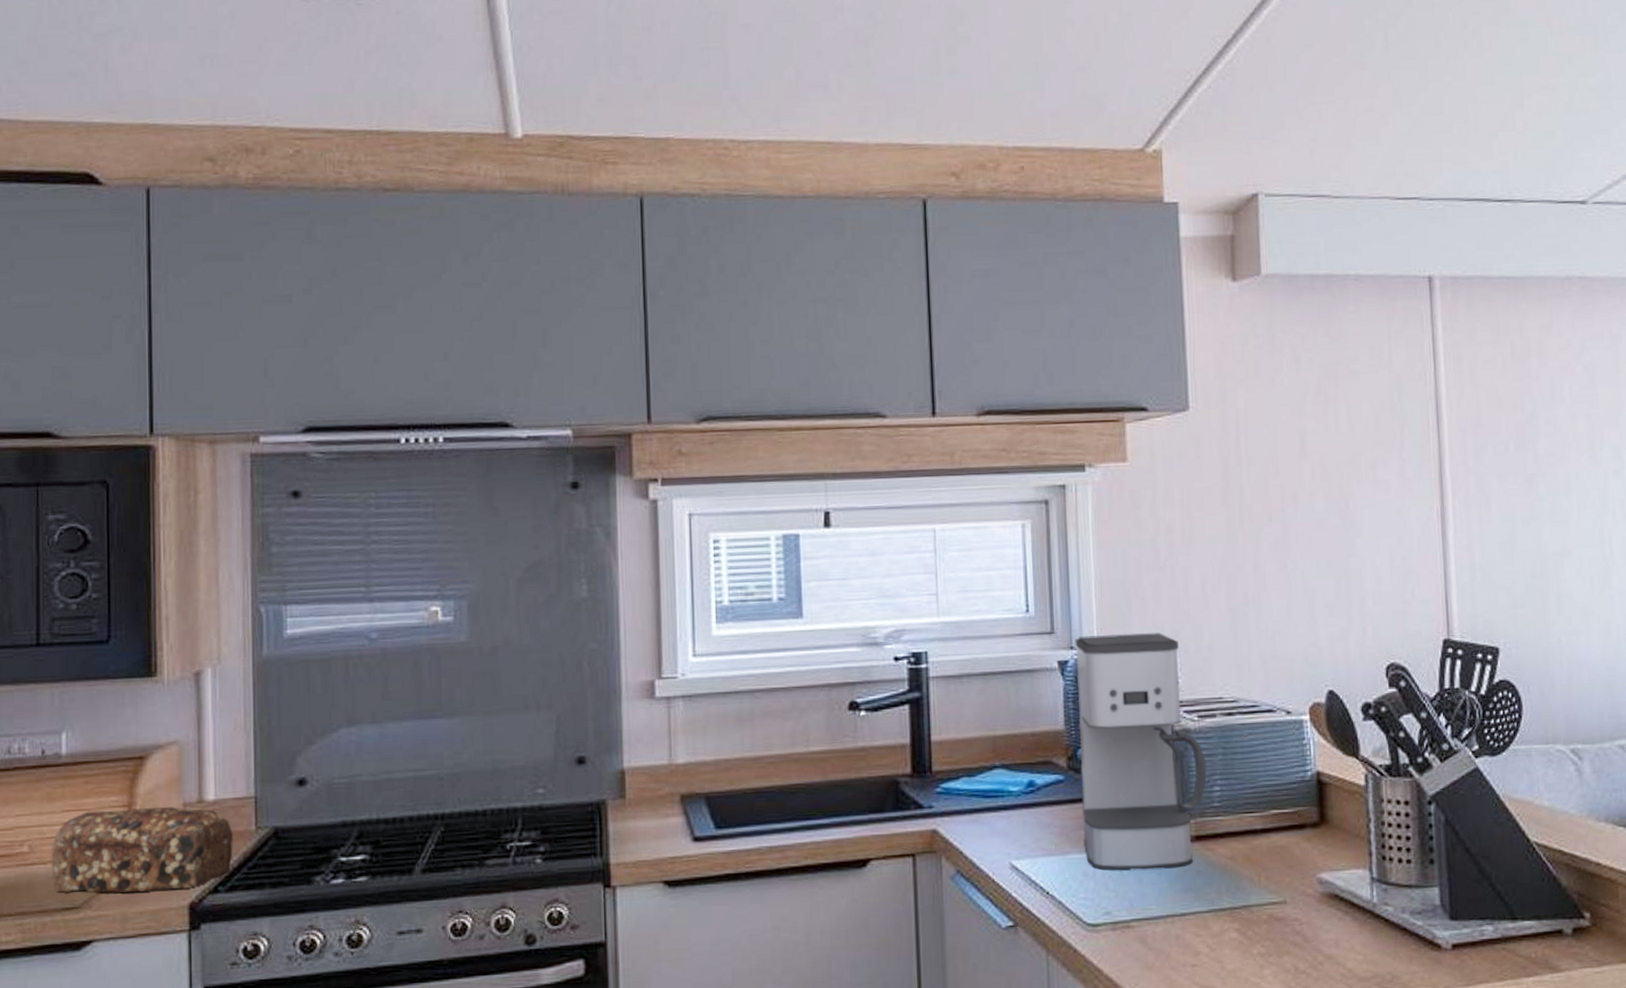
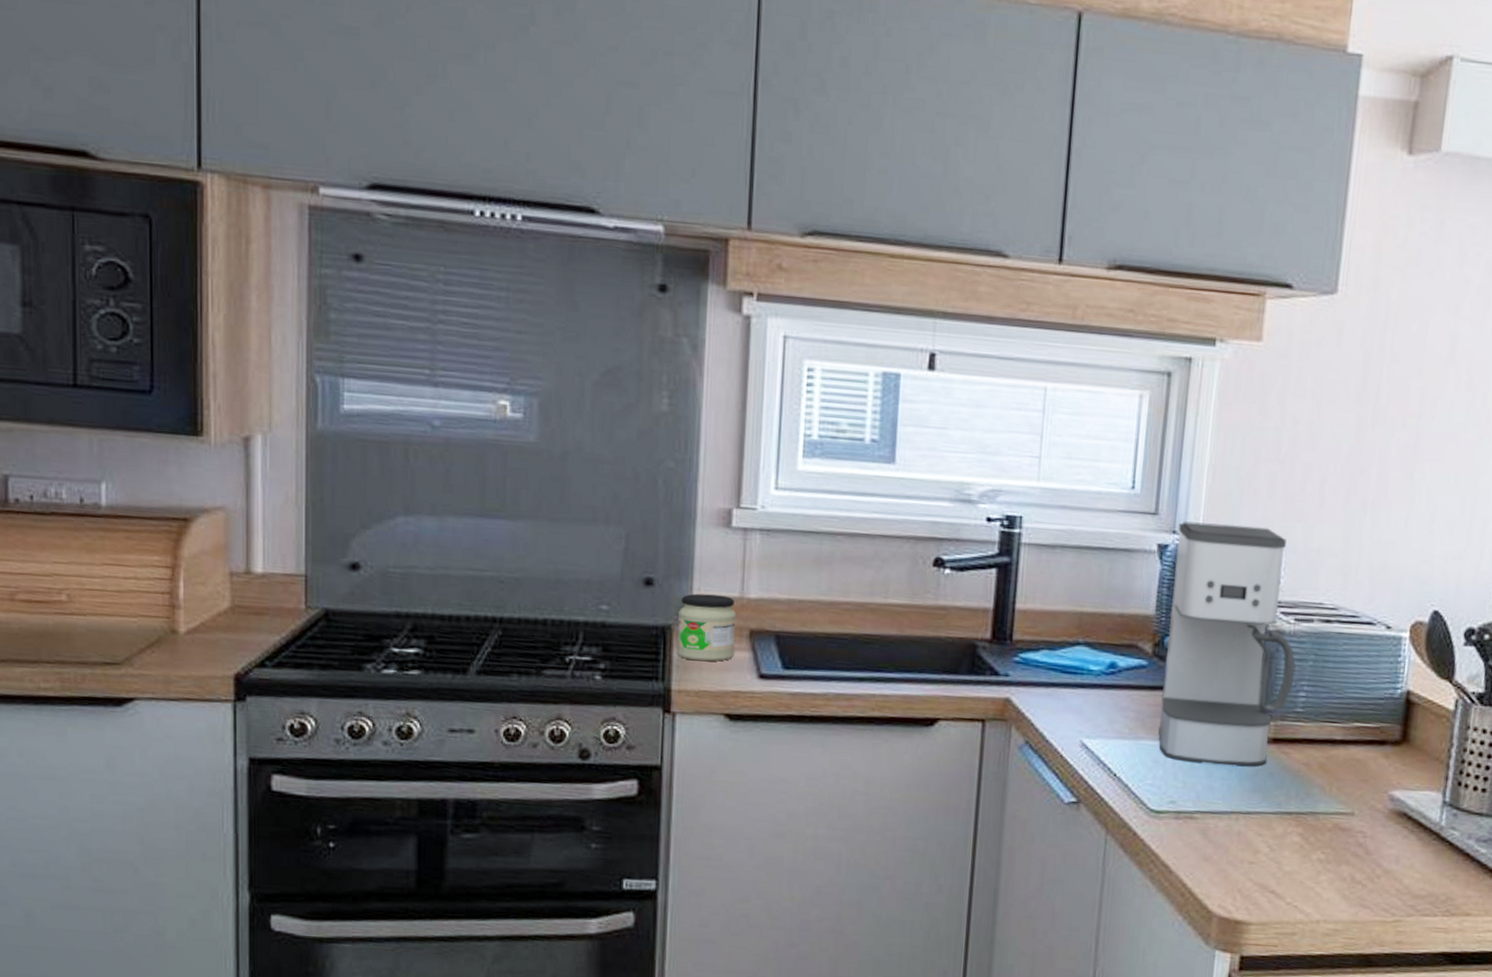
bread loaf: present [51,807,234,895] -> none [90,567,283,659]
jar: none [611,764,668,832] -> present [677,593,736,662]

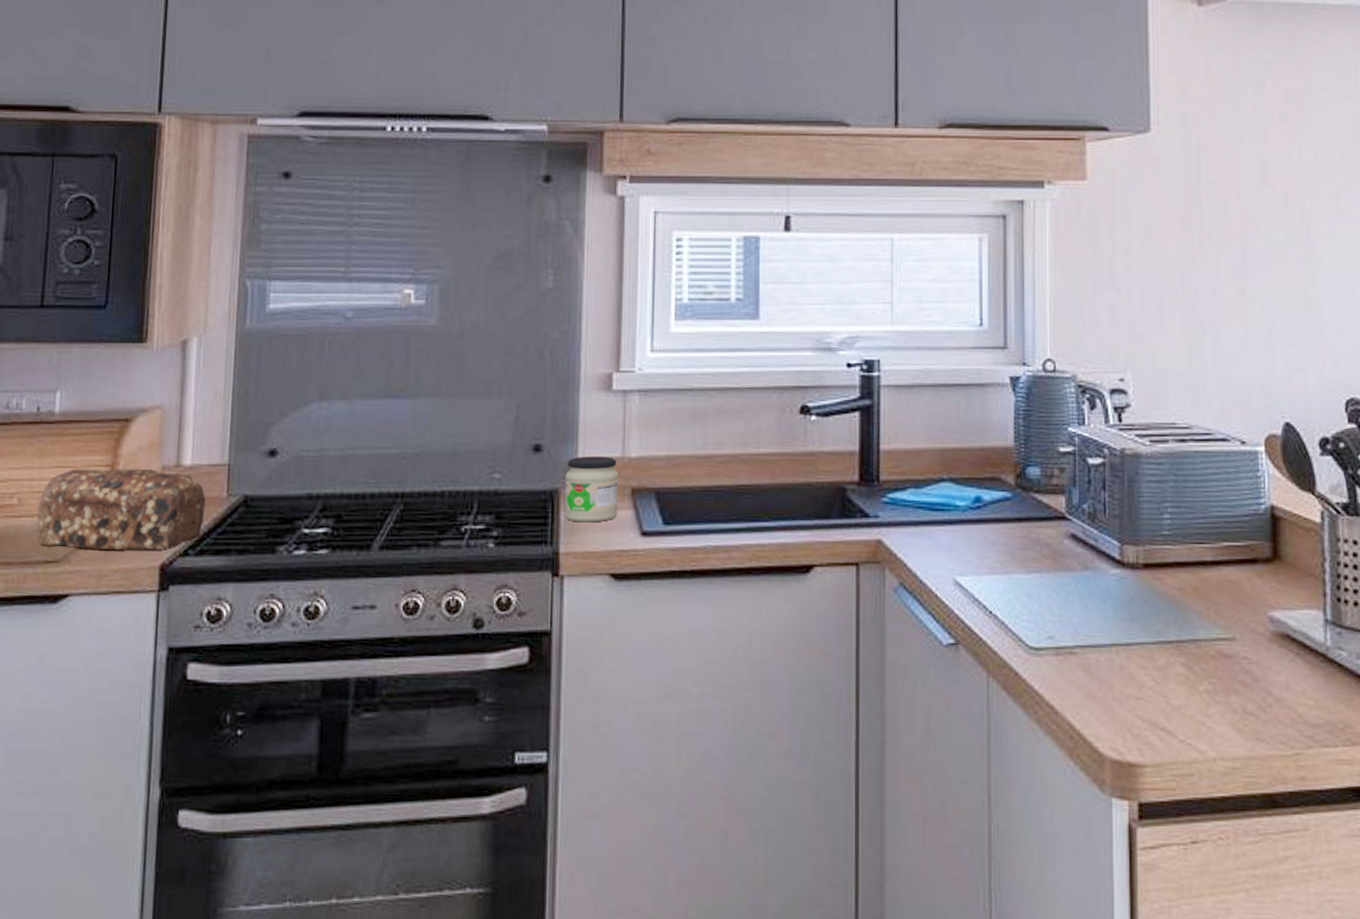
bread loaf: none [90,567,283,659] -> present [36,468,206,550]
coffee maker: present [1158,521,1296,767] -> none [1027,353,1157,595]

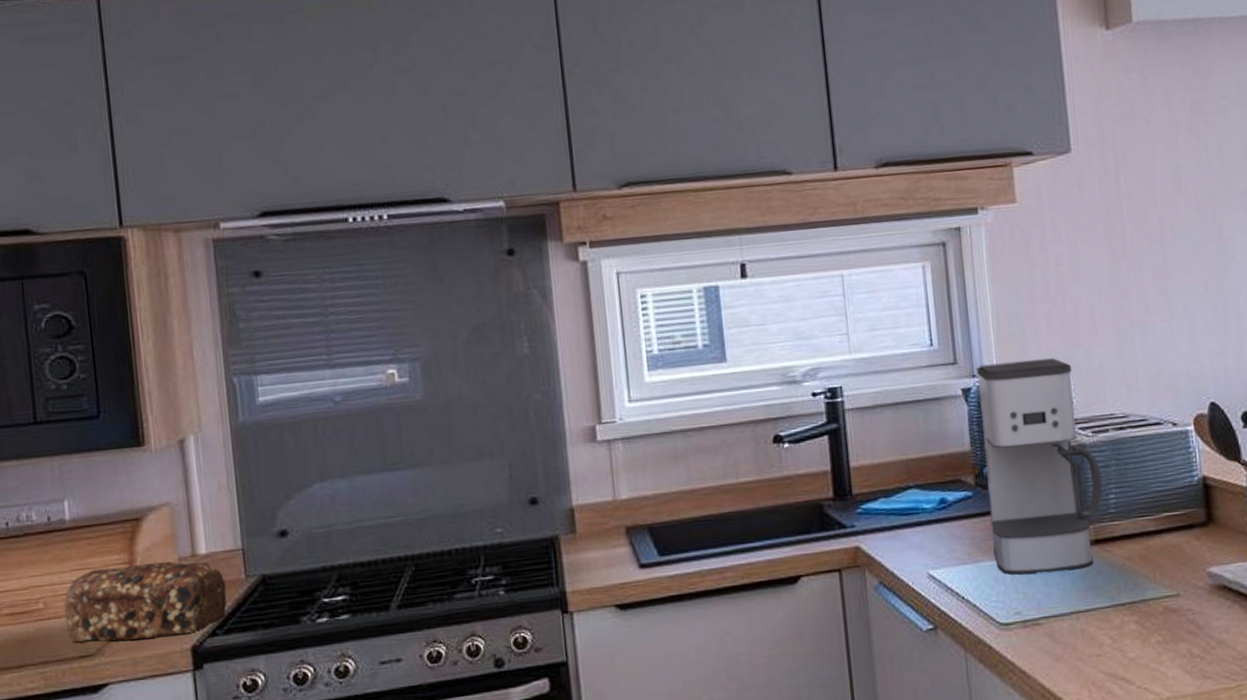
jar: present [564,456,619,523] -> none [563,501,616,563]
coffee maker: none [1027,353,1157,595] -> present [976,358,1102,574]

